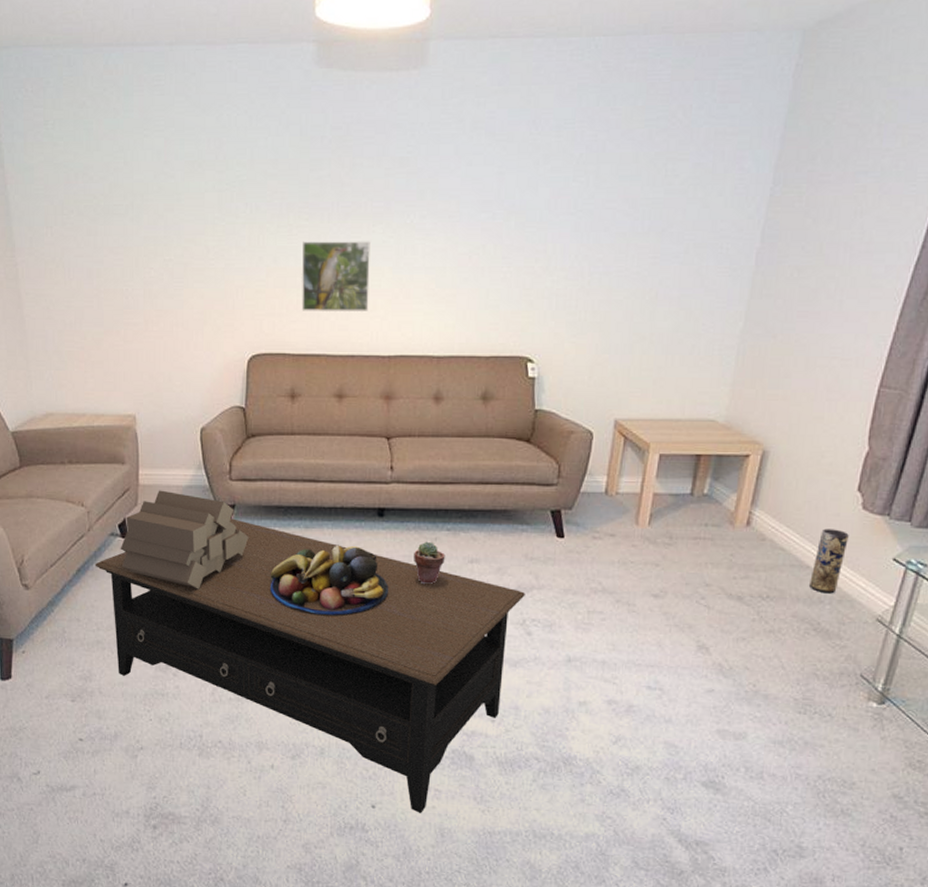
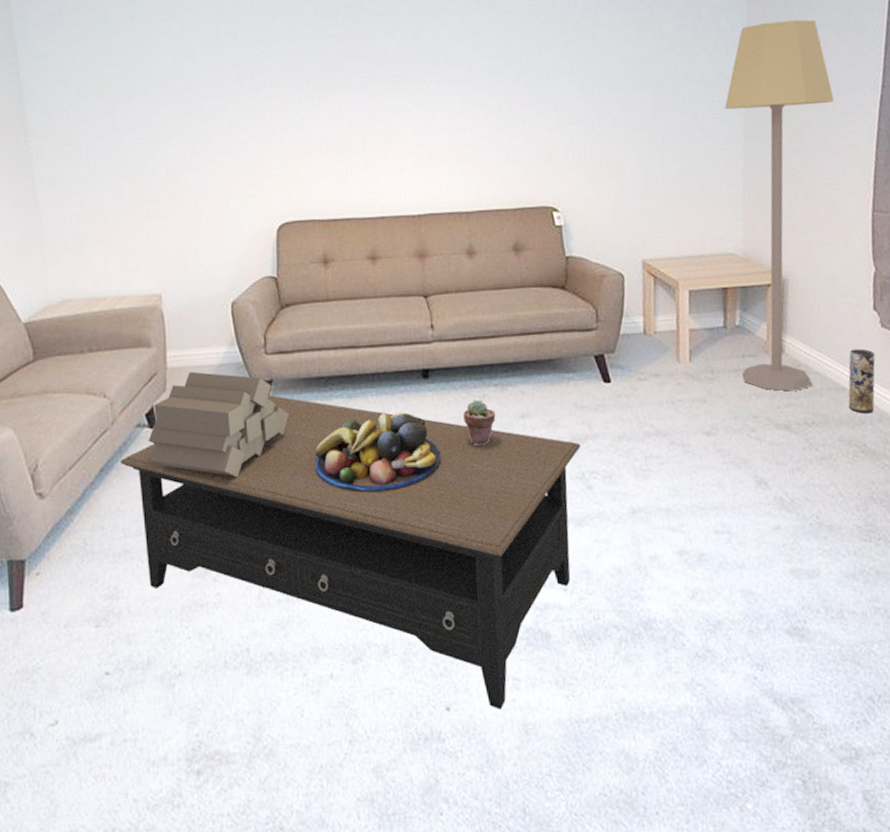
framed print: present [302,241,370,311] -> none [325,107,395,177]
lamp: none [702,163,862,564] -> present [724,19,834,391]

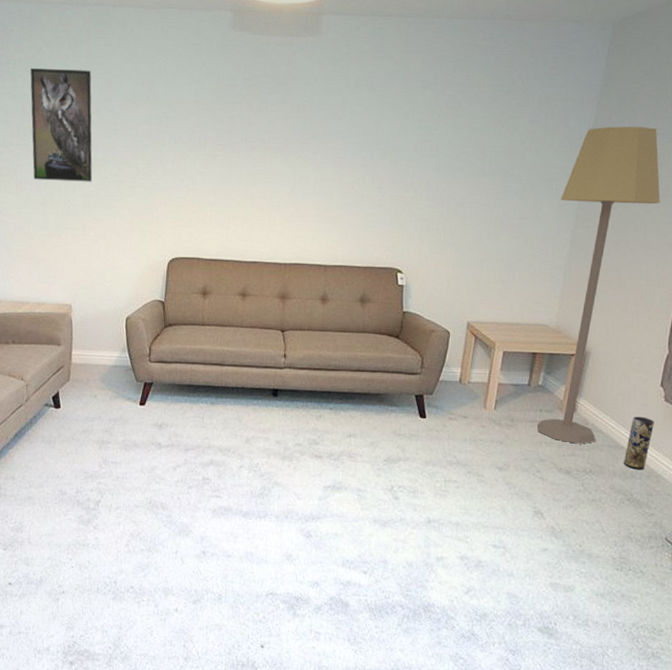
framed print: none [89,13,175,147] -> present [30,67,93,182]
coffee table: present [120,395,581,710] -> none [30,394,394,653]
log pile: present [148,371,289,478] -> none [53,368,164,454]
fruit bowl: present [314,412,441,492] -> none [179,419,280,479]
potted succulent: present [463,399,496,445] -> none [301,418,328,454]

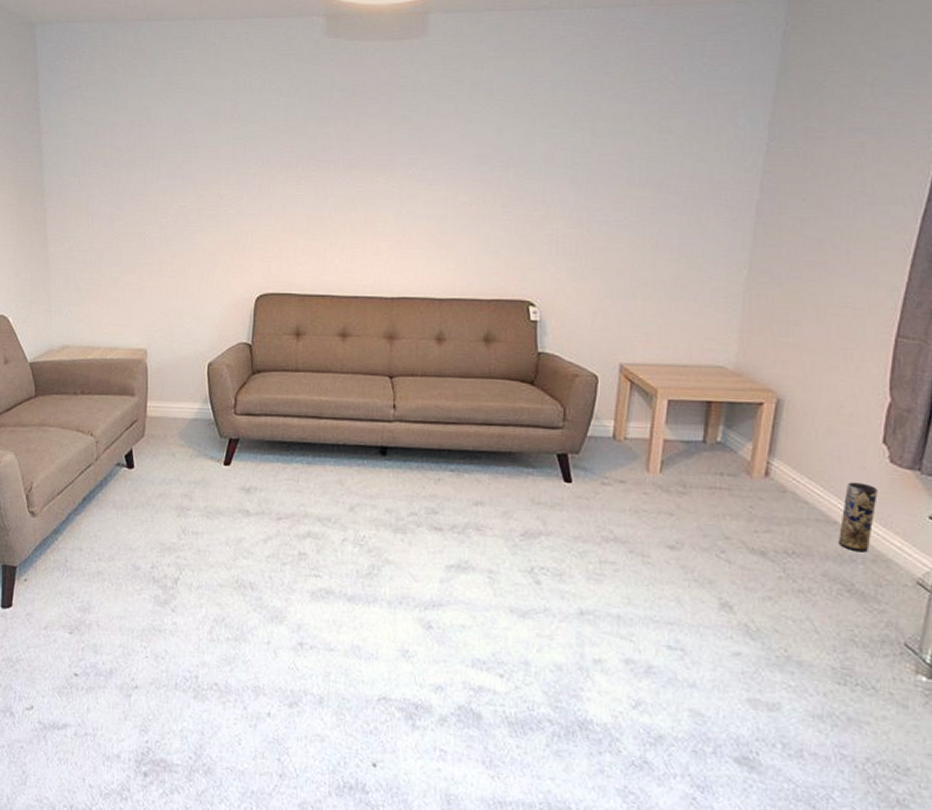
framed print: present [30,67,93,182] -> none [103,90,170,212]
lamp: present [537,126,660,444] -> none [718,120,865,518]

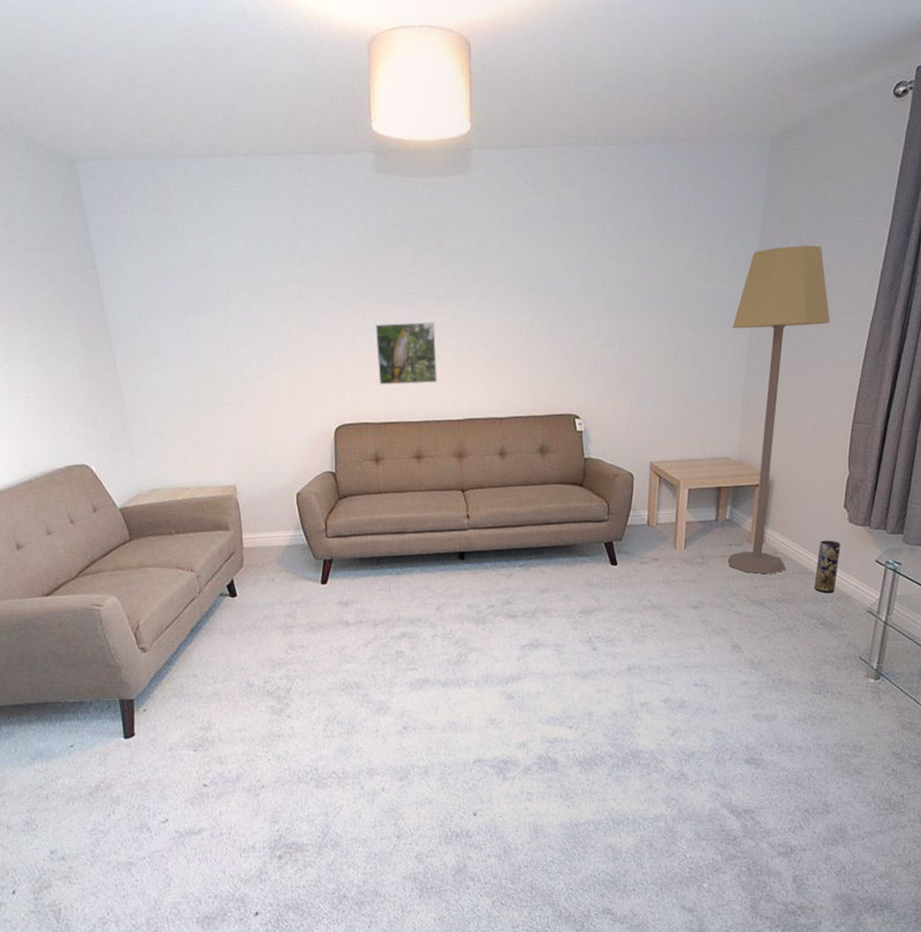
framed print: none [308,190,374,255] -> present [376,322,438,385]
lamp: none [718,120,865,518] -> present [728,245,830,574]

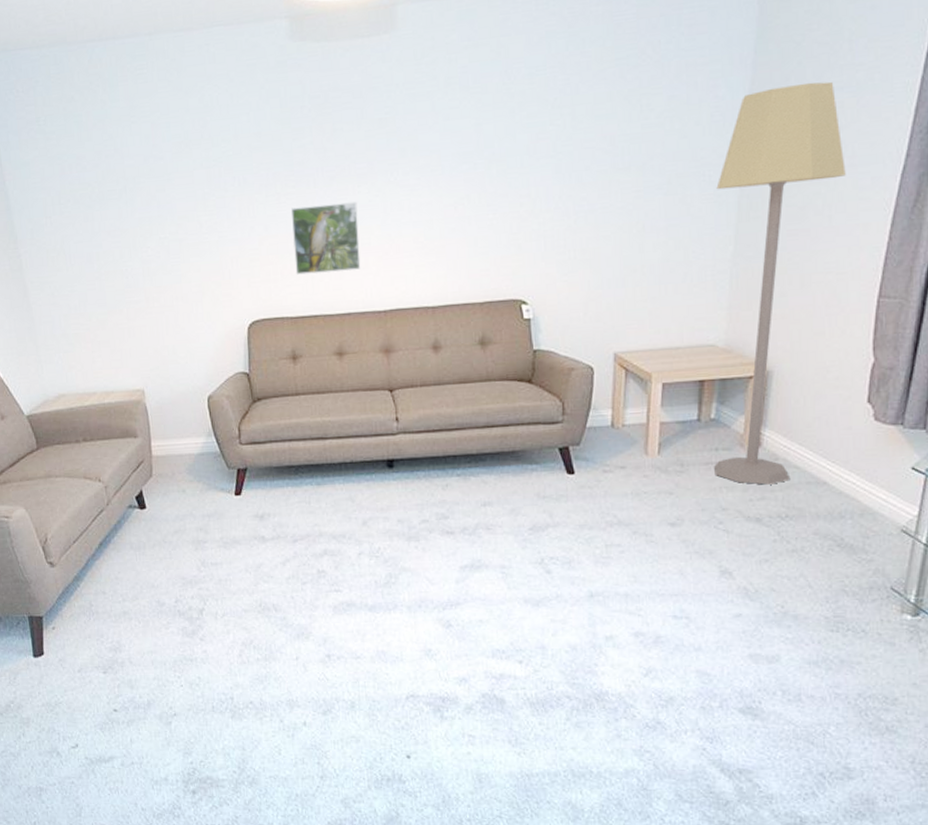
vase: present [814,540,841,594] -> none [828,442,864,508]

